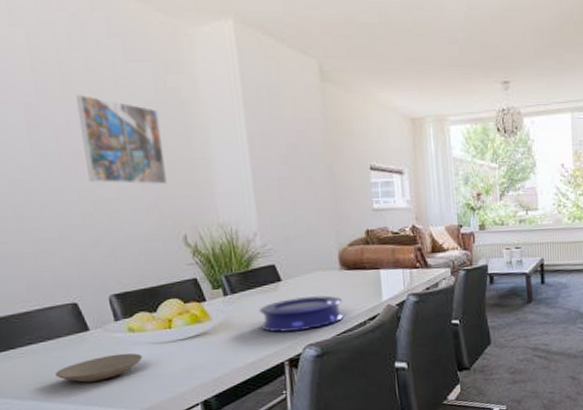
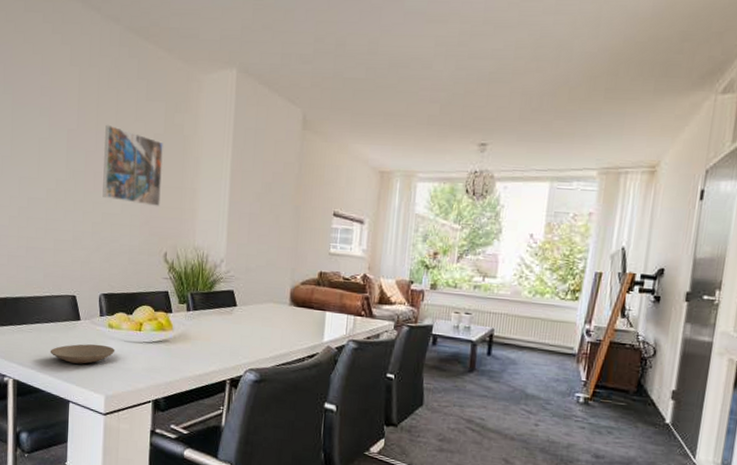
plate: present [258,295,345,332] -> none [212,323,287,356]

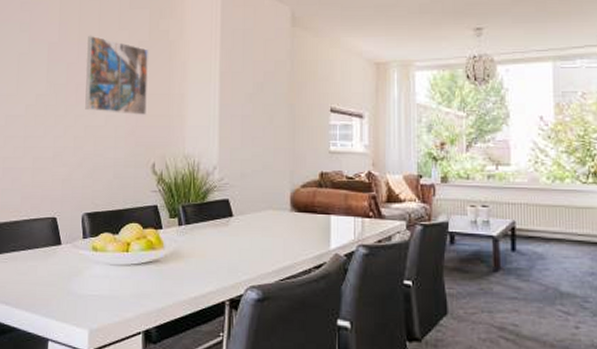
plate: present [50,344,115,364] -> none [27,270,100,295]

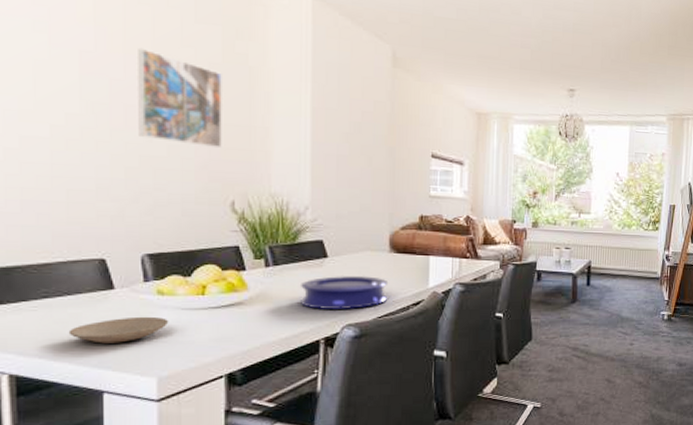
plate: none [27,270,100,295] -> present [68,316,169,344]
plate: none [207,235,290,271] -> present [299,276,389,310]

